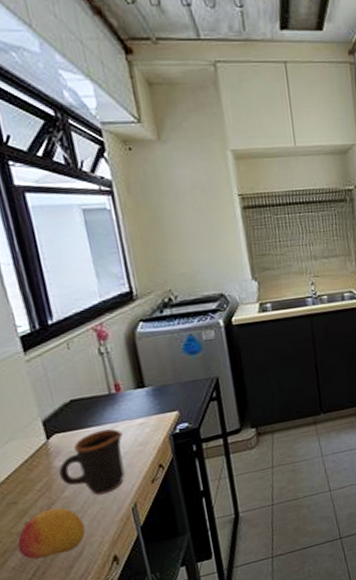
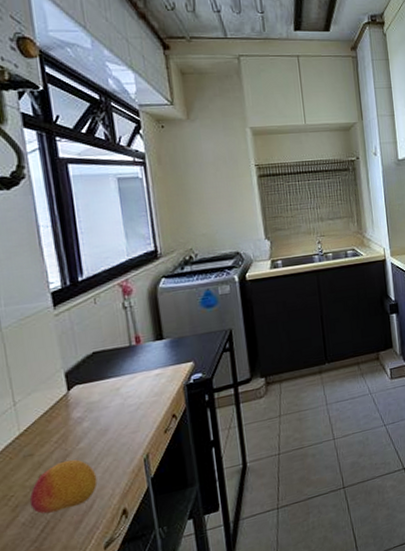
mug: present [59,429,125,496] -> none [77,379,140,447]

